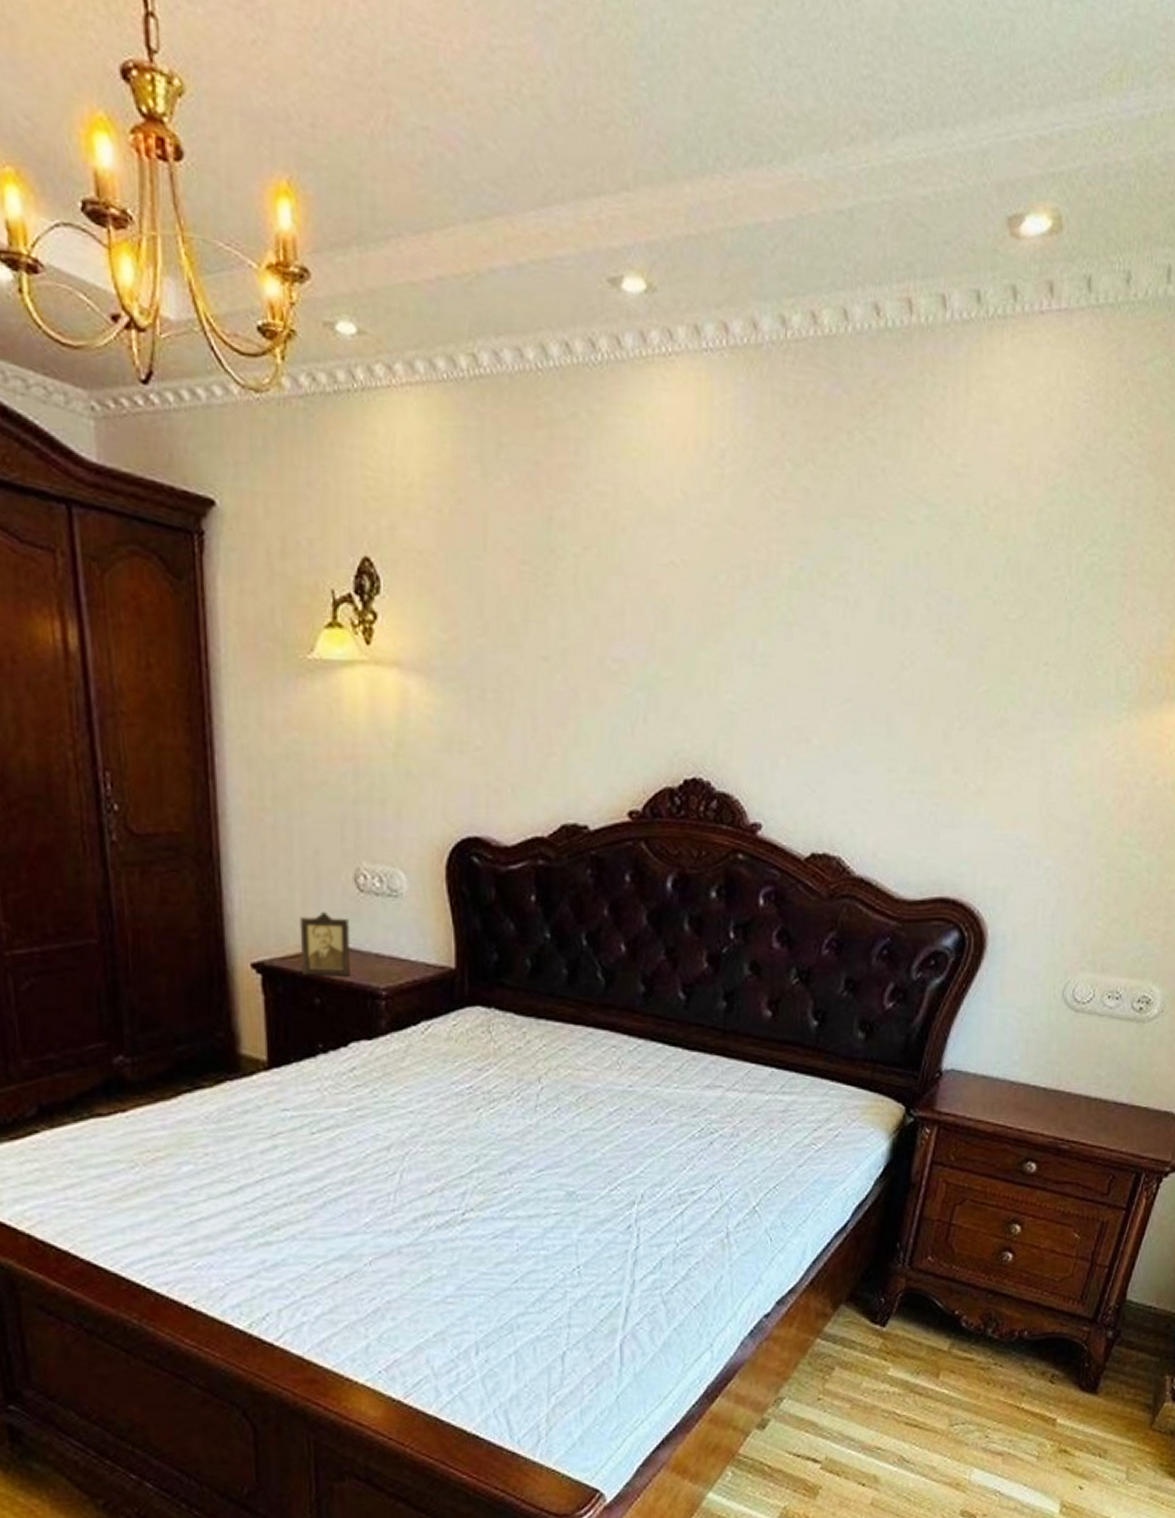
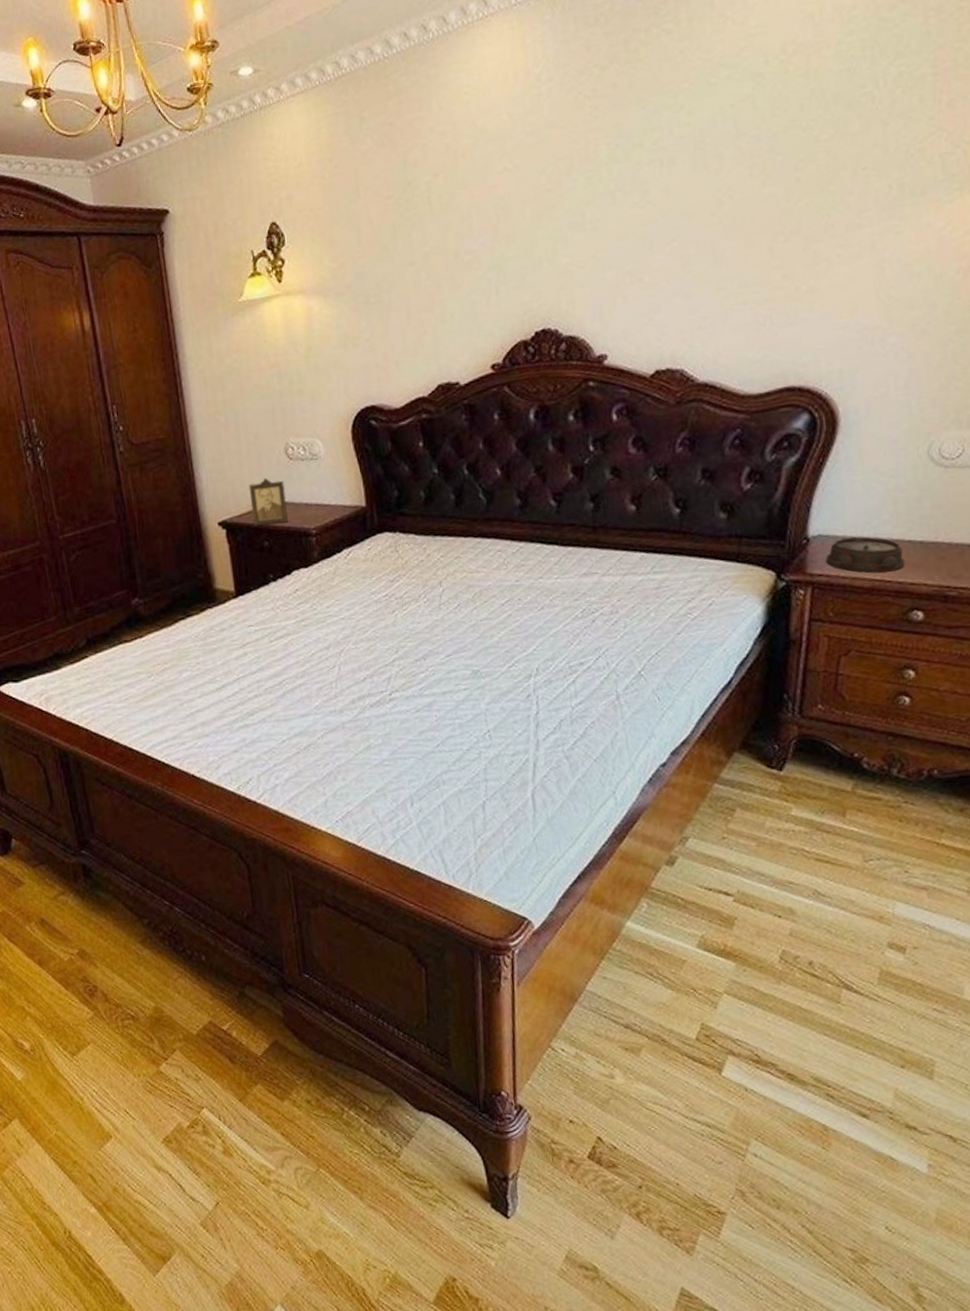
alarm clock: none [955,1076,1027,1117] -> present [825,537,905,573]

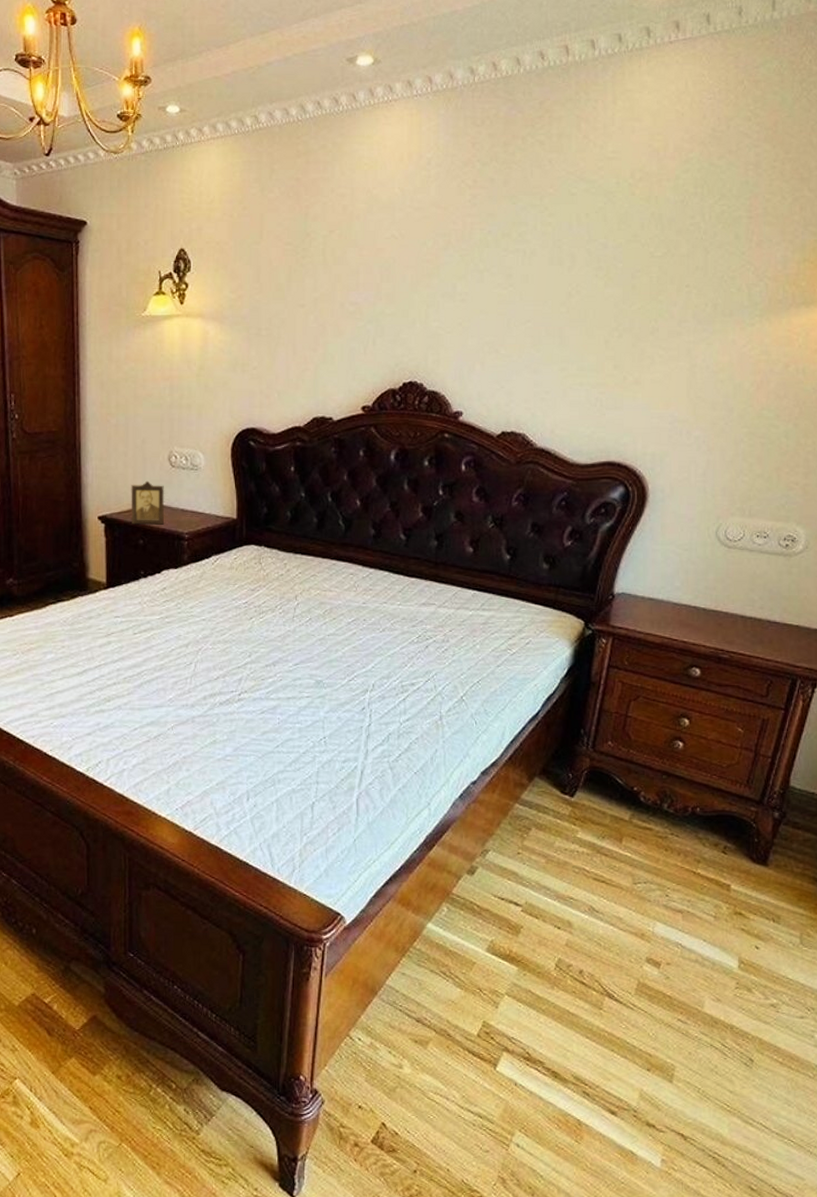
alarm clock: present [825,537,905,573] -> none [626,598,690,632]

